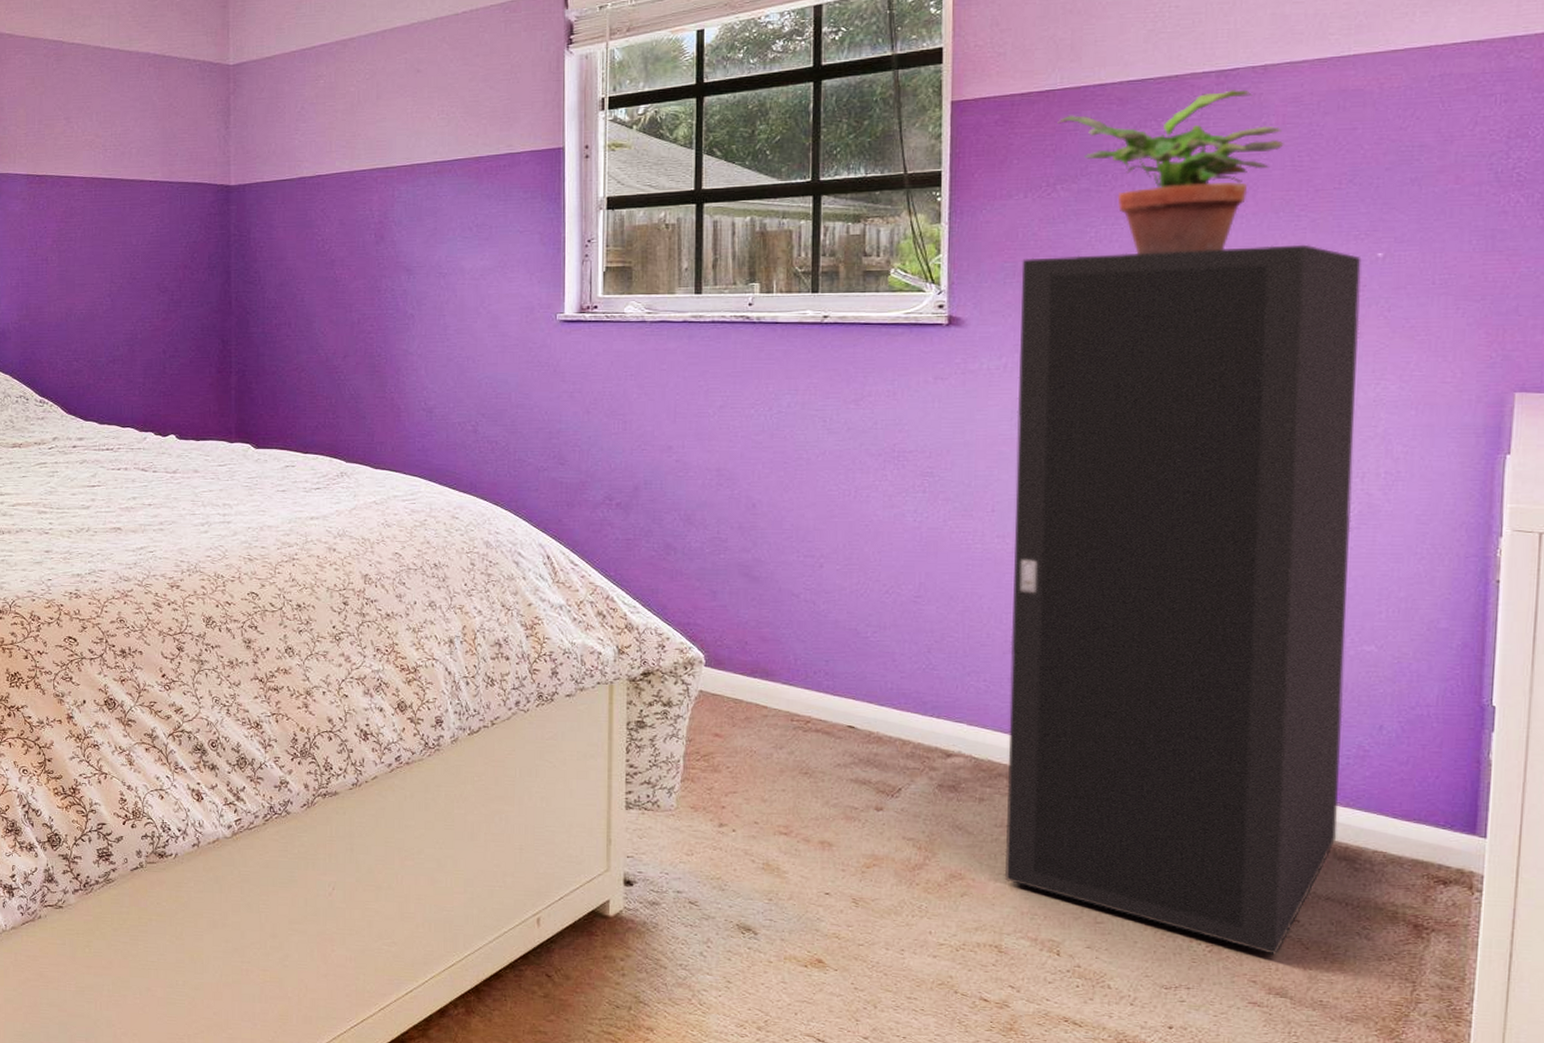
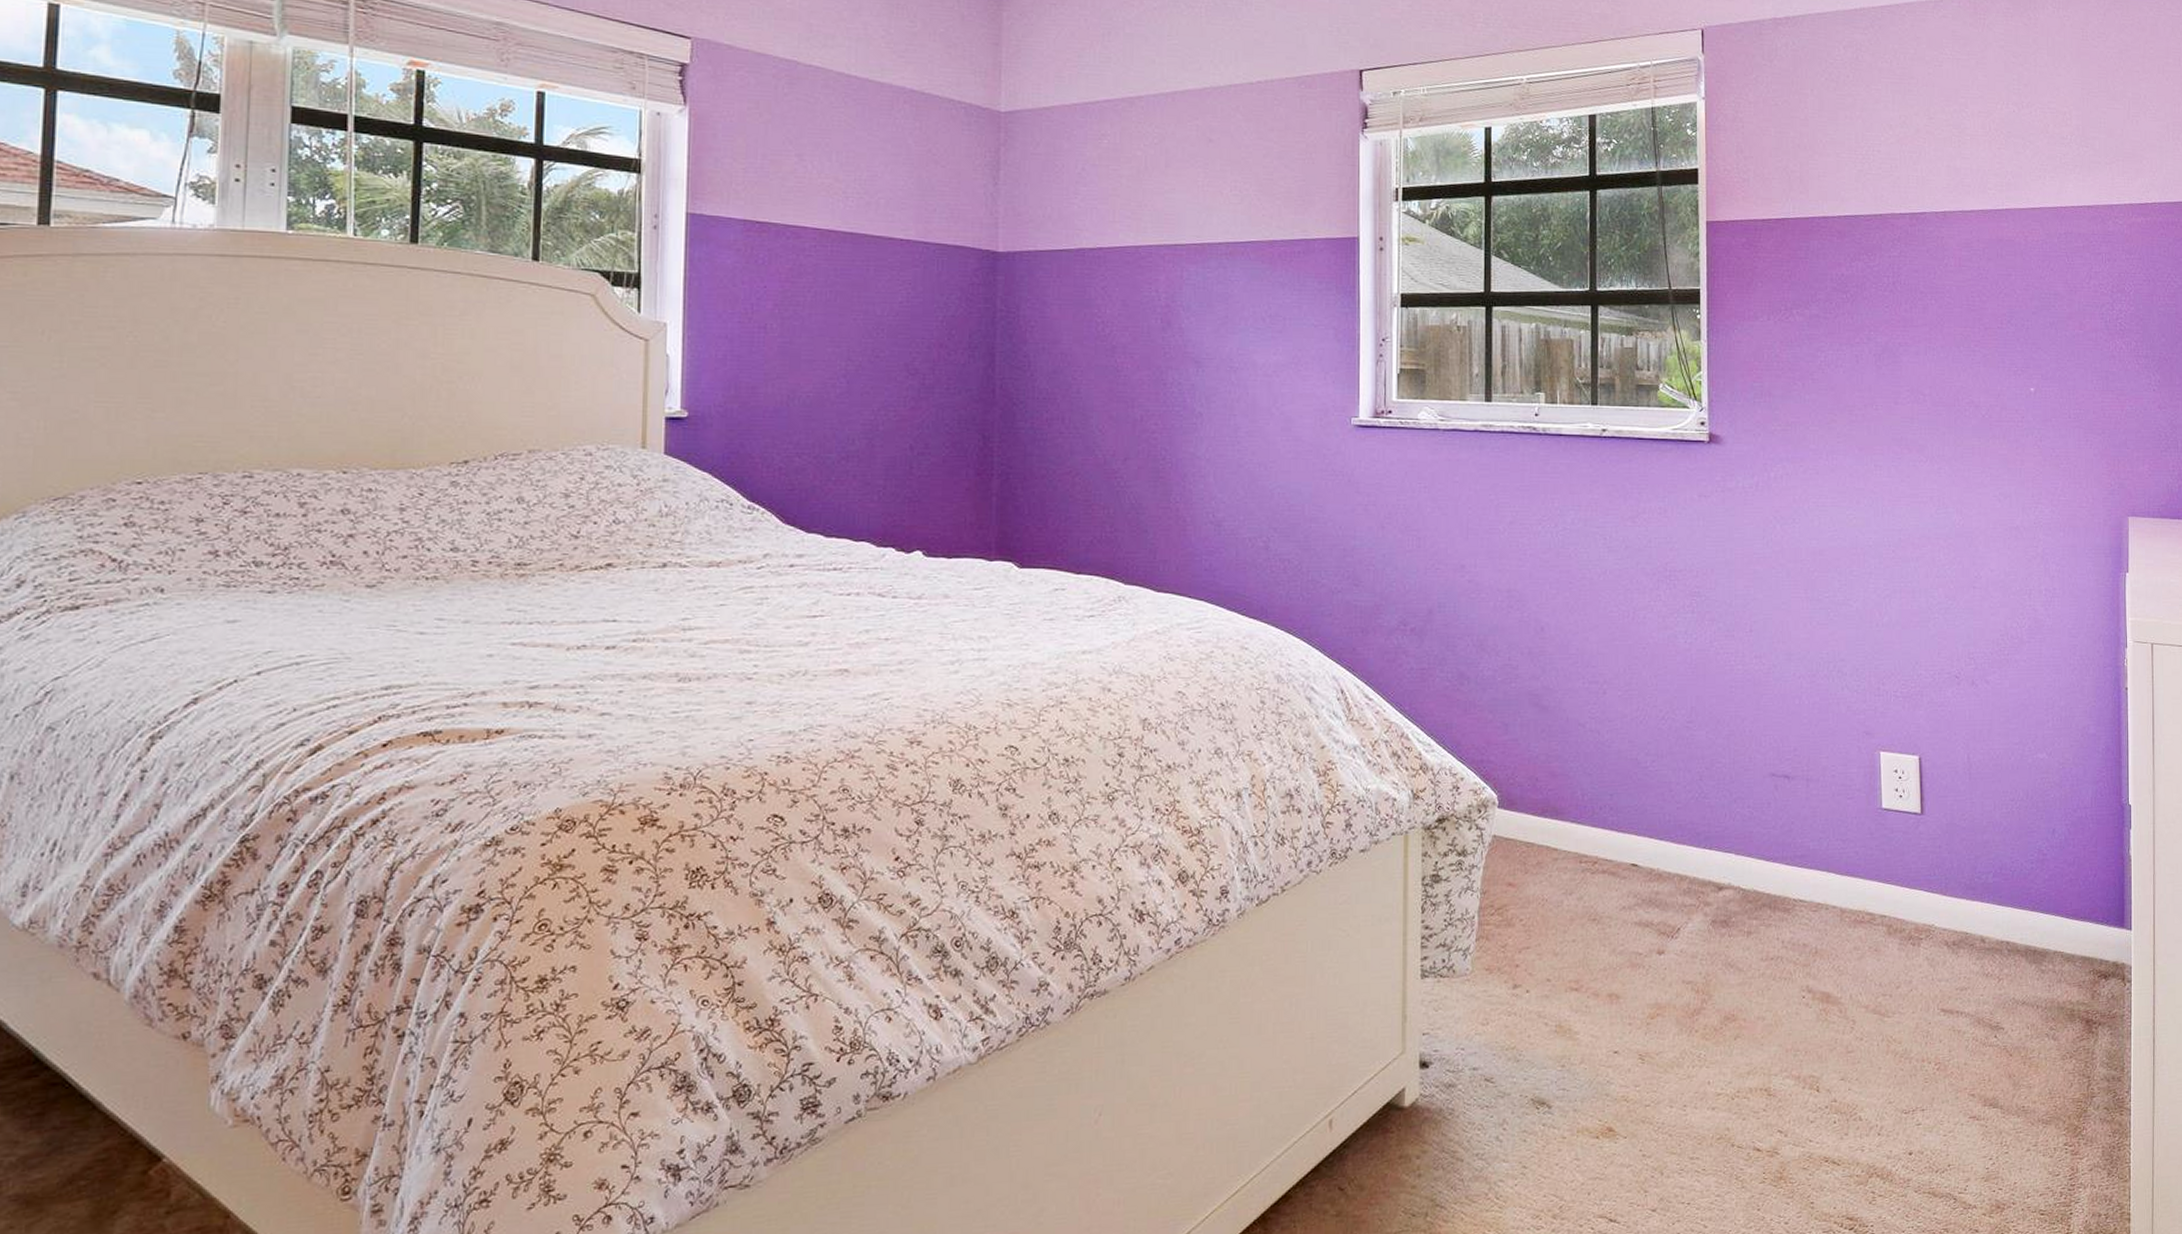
cabinet: present [1004,244,1362,955] -> none [1767,377,2027,1065]
potted plant: present [1057,90,1284,255] -> none [1792,232,1961,381]

